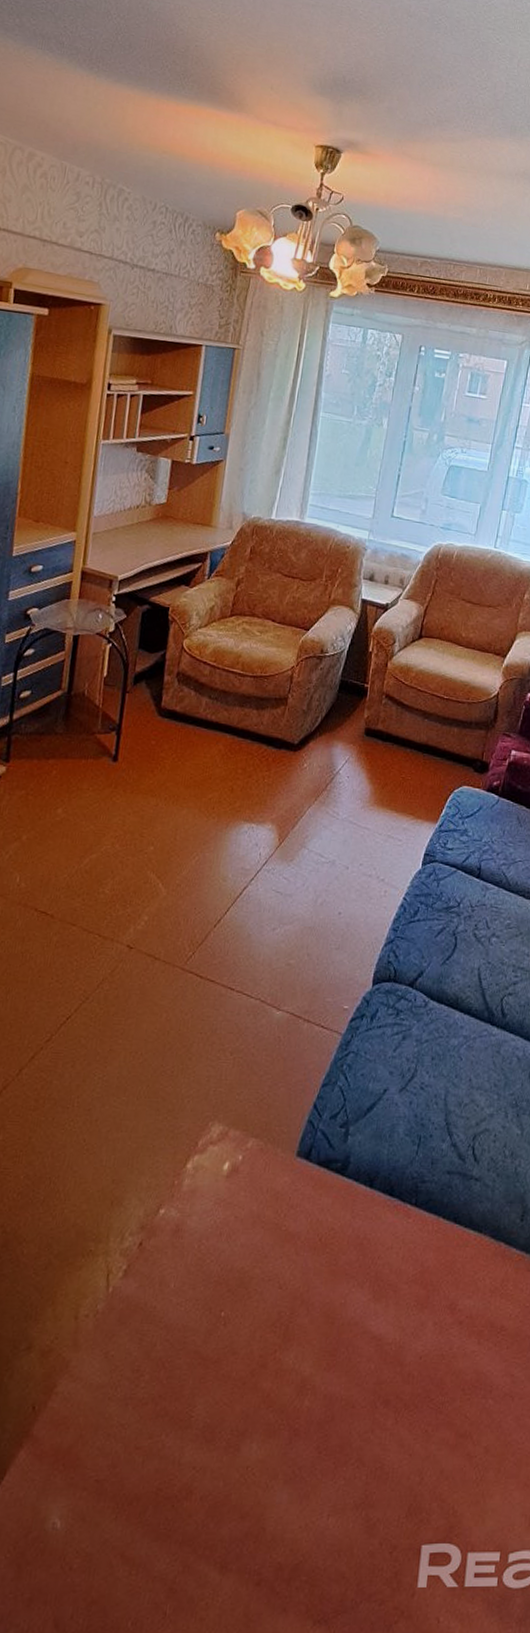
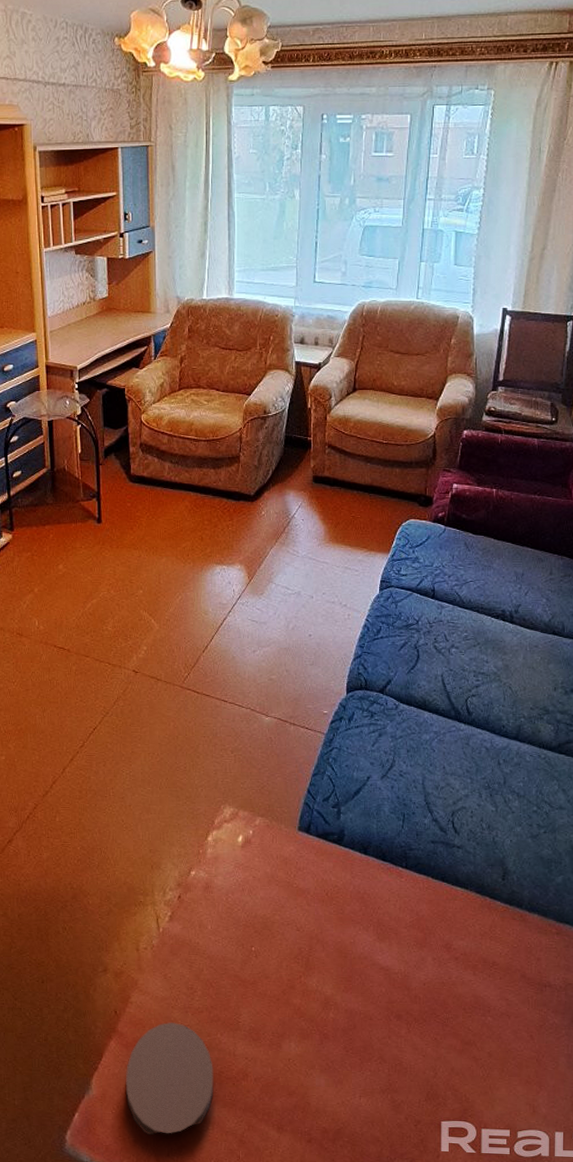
coaster: none [28,1421,151,1589] -> present [125,1023,214,1136]

